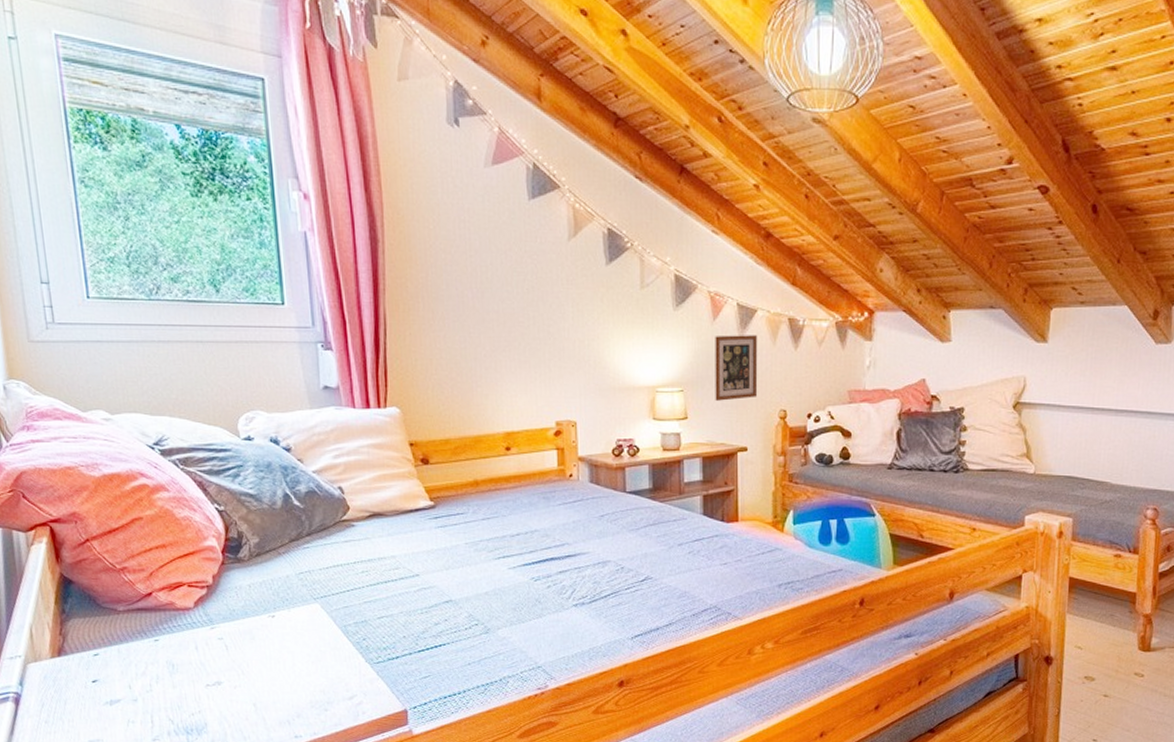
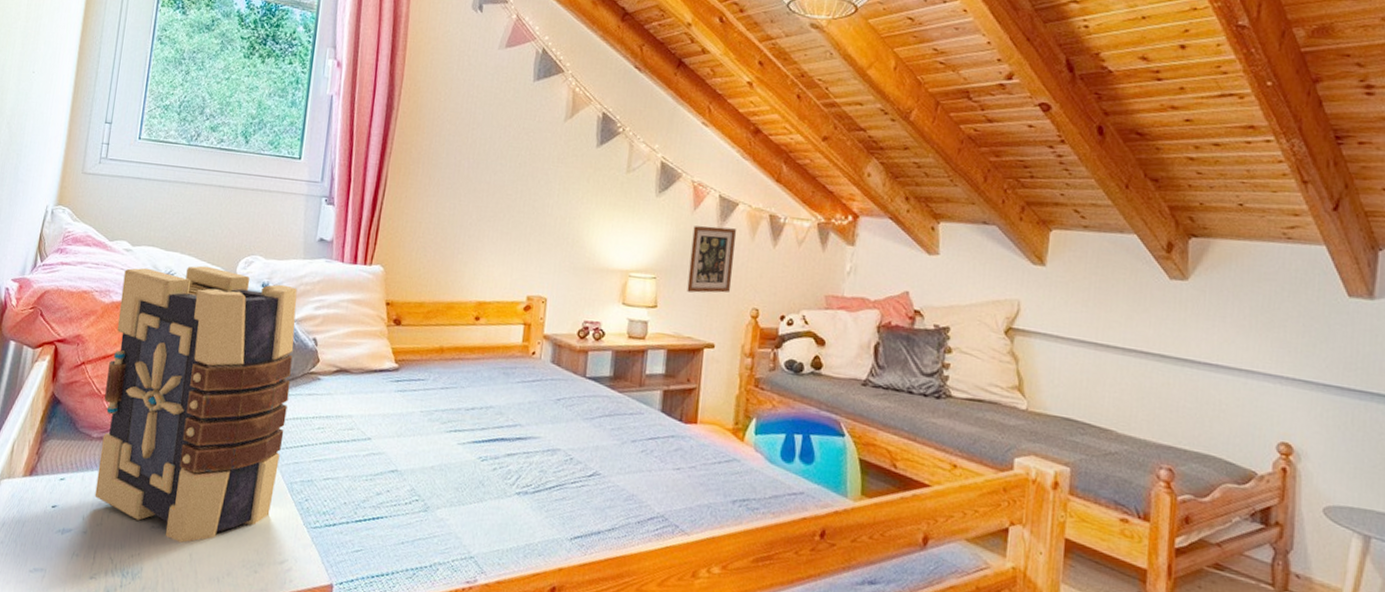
book: none [109,427,329,695] -> present [94,265,297,543]

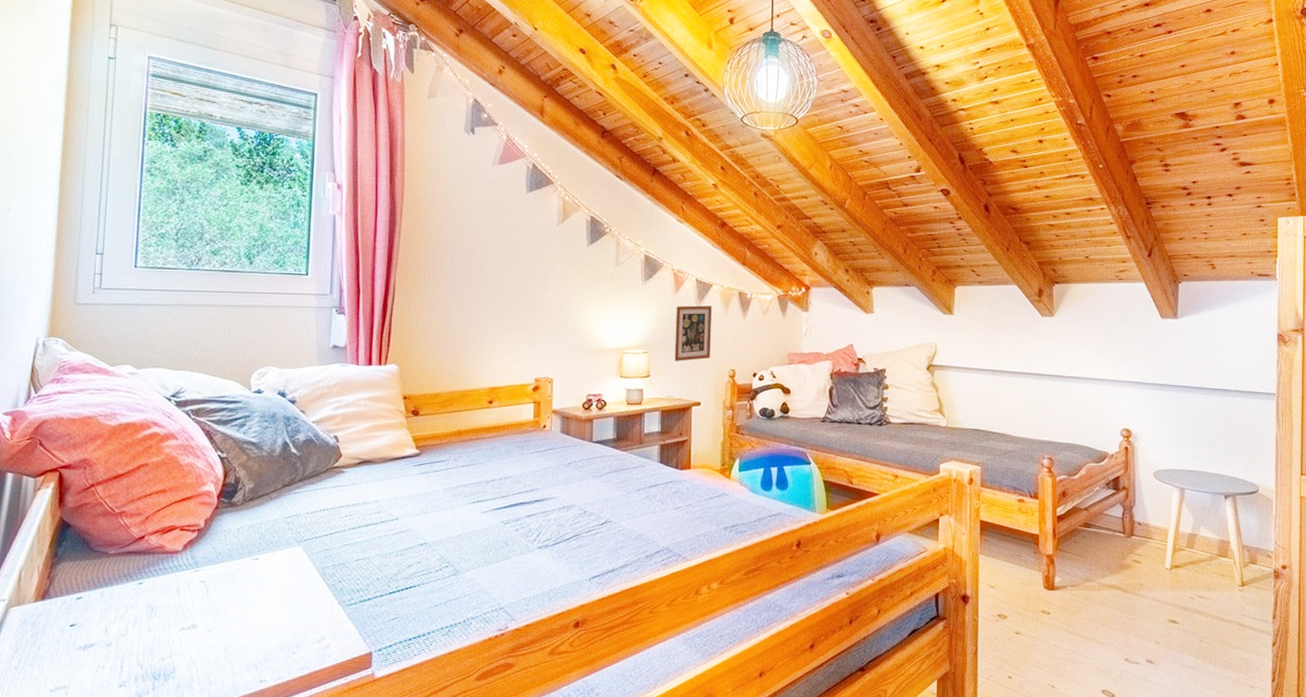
book: present [94,265,297,543] -> none [117,381,315,638]

